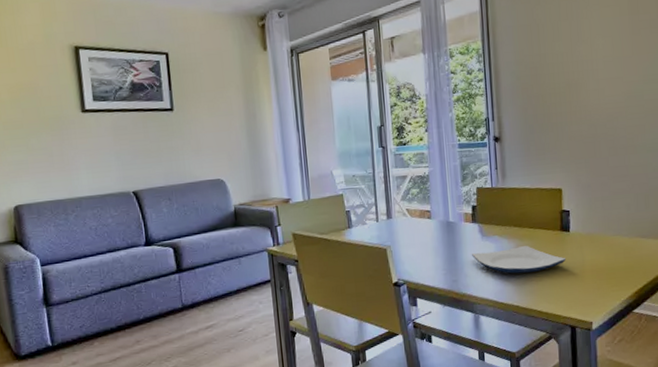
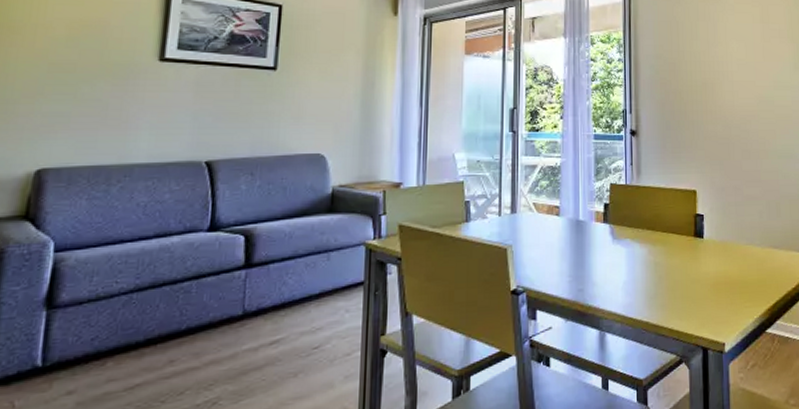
plate: present [472,246,566,274] -> none [601,252,699,284]

